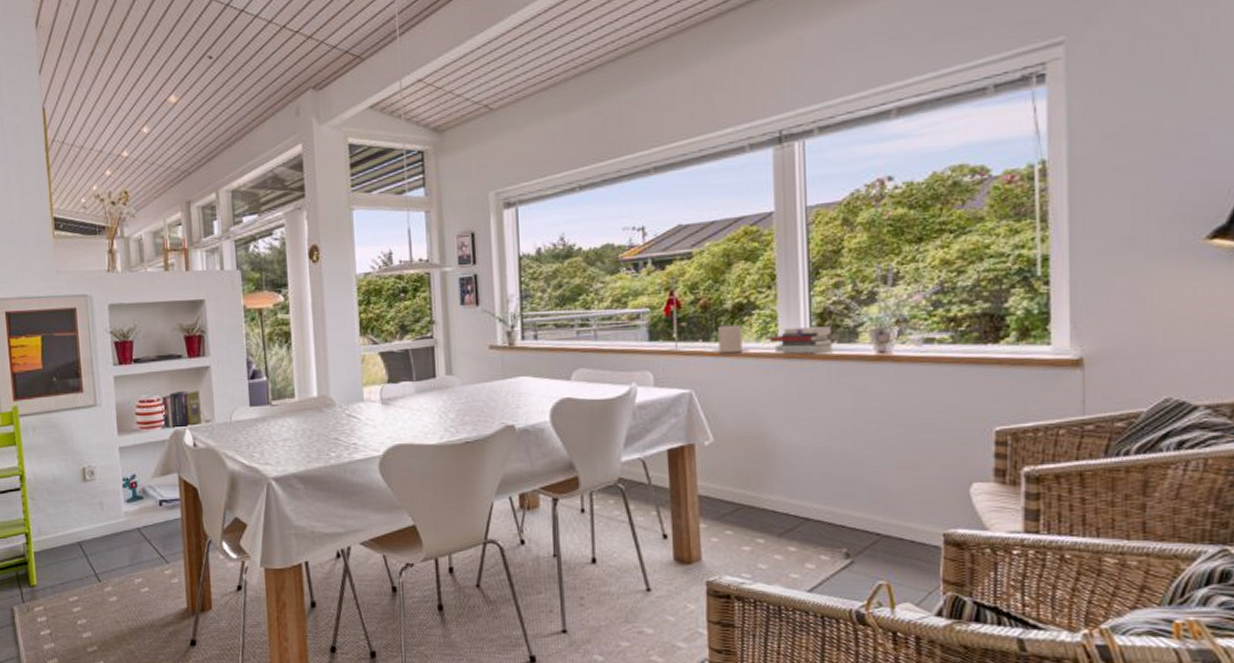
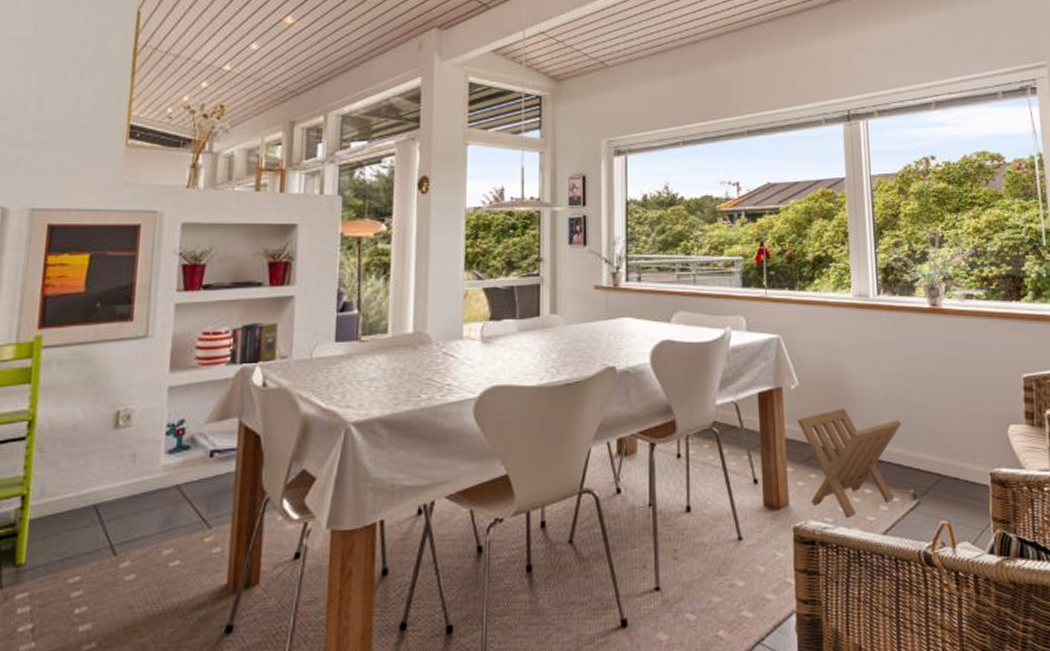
magazine rack: none [711,465,836,575] -> present [797,408,902,518]
candle: present [712,325,751,355] -> none [797,275,829,303]
books: present [769,326,833,355] -> none [844,280,895,305]

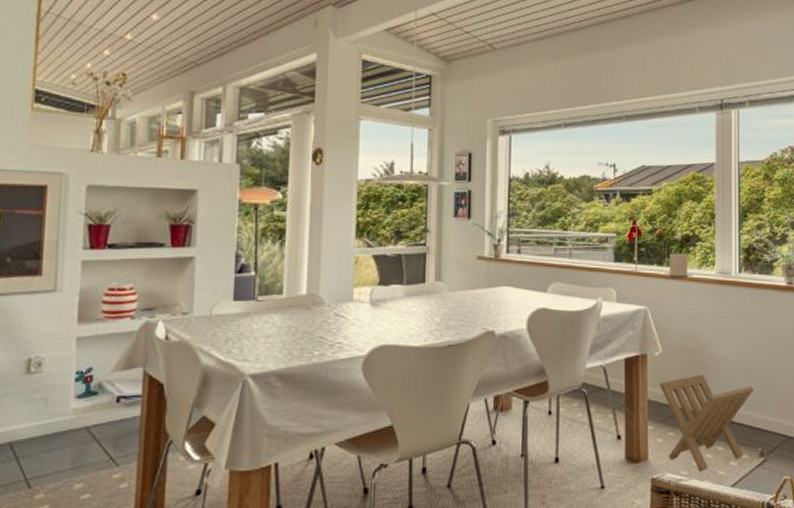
books: present [230,323,278,364] -> none [134,281,180,318]
candle: none [797,275,829,303] -> present [664,253,694,279]

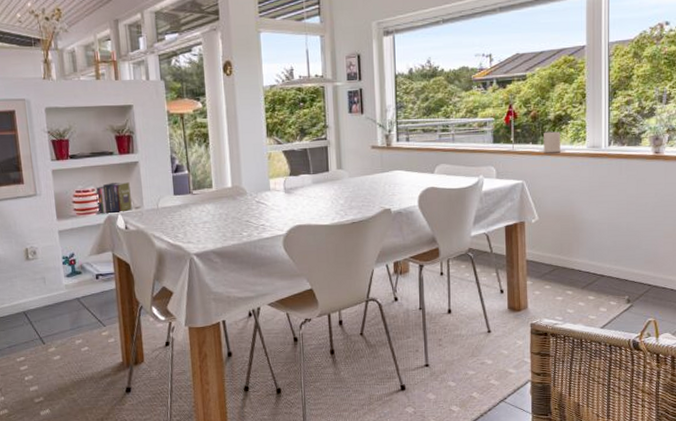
books: none [134,281,180,318] -> present [96,182,132,213]
magazine rack: present [659,375,755,472] -> none [536,237,622,317]

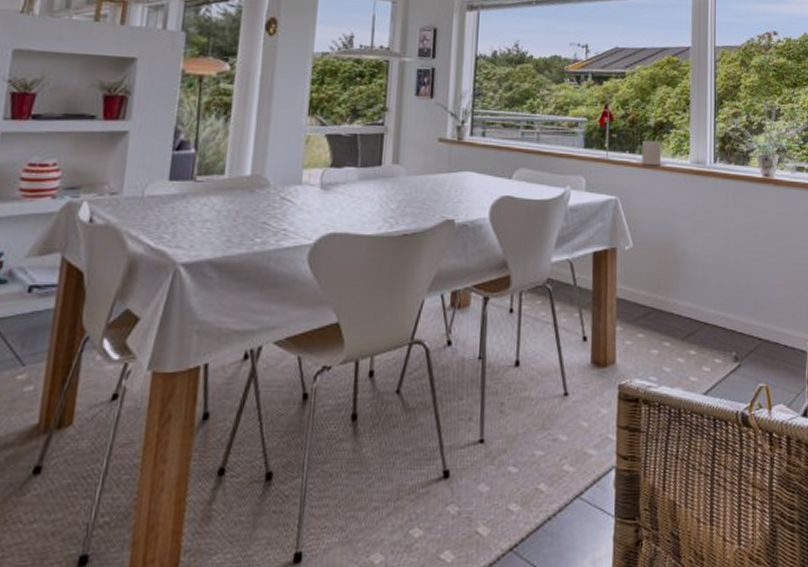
books: present [96,182,132,213] -> none [55,157,110,198]

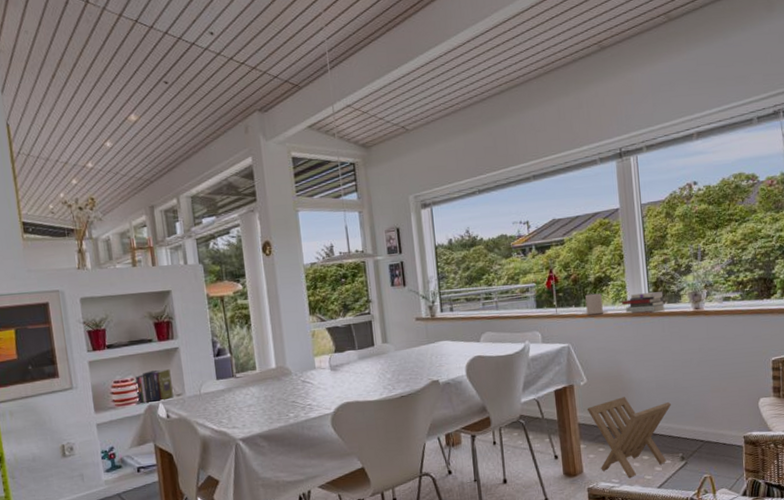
books: none [55,157,110,198] -> present [135,369,173,403]
magazine rack: none [629,271,729,378] -> present [587,397,672,479]
books: none [682,148,731,173] -> present [621,291,665,314]

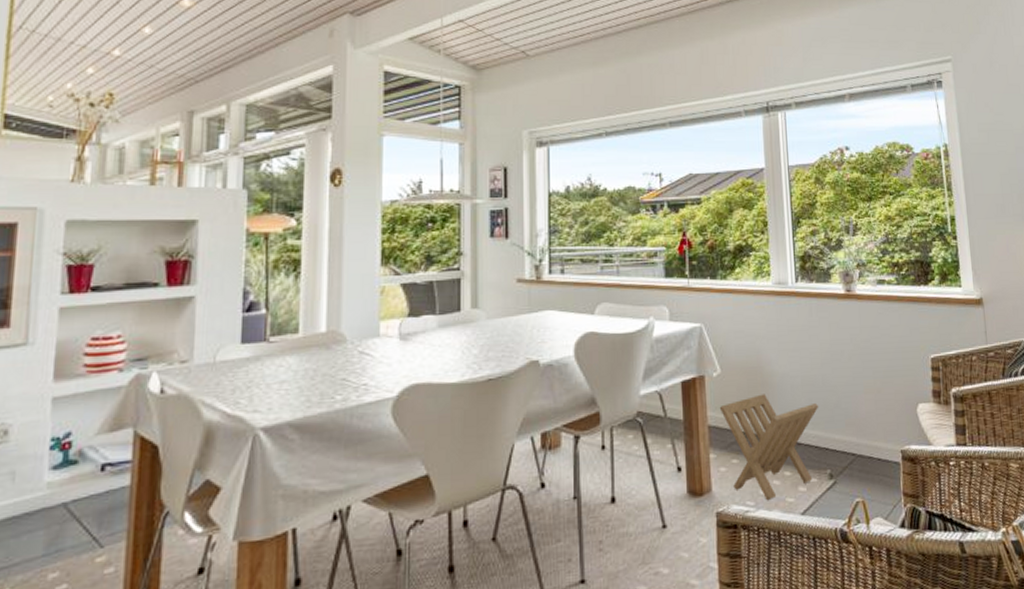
books: present [135,369,173,403] -> none [123,325,177,370]
candle: present [582,293,609,317] -> none [718,264,749,292]
books: present [621,291,665,314] -> none [763,268,813,293]

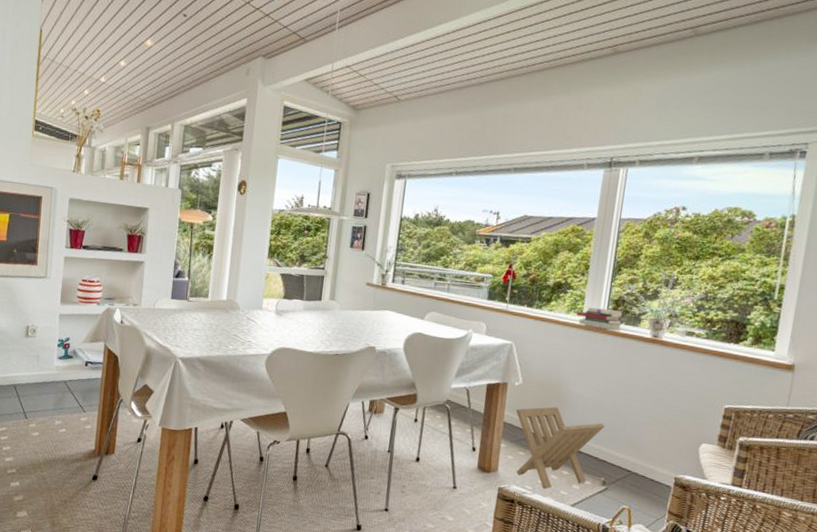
books: none [763,268,813,293] -> present [576,307,623,332]

